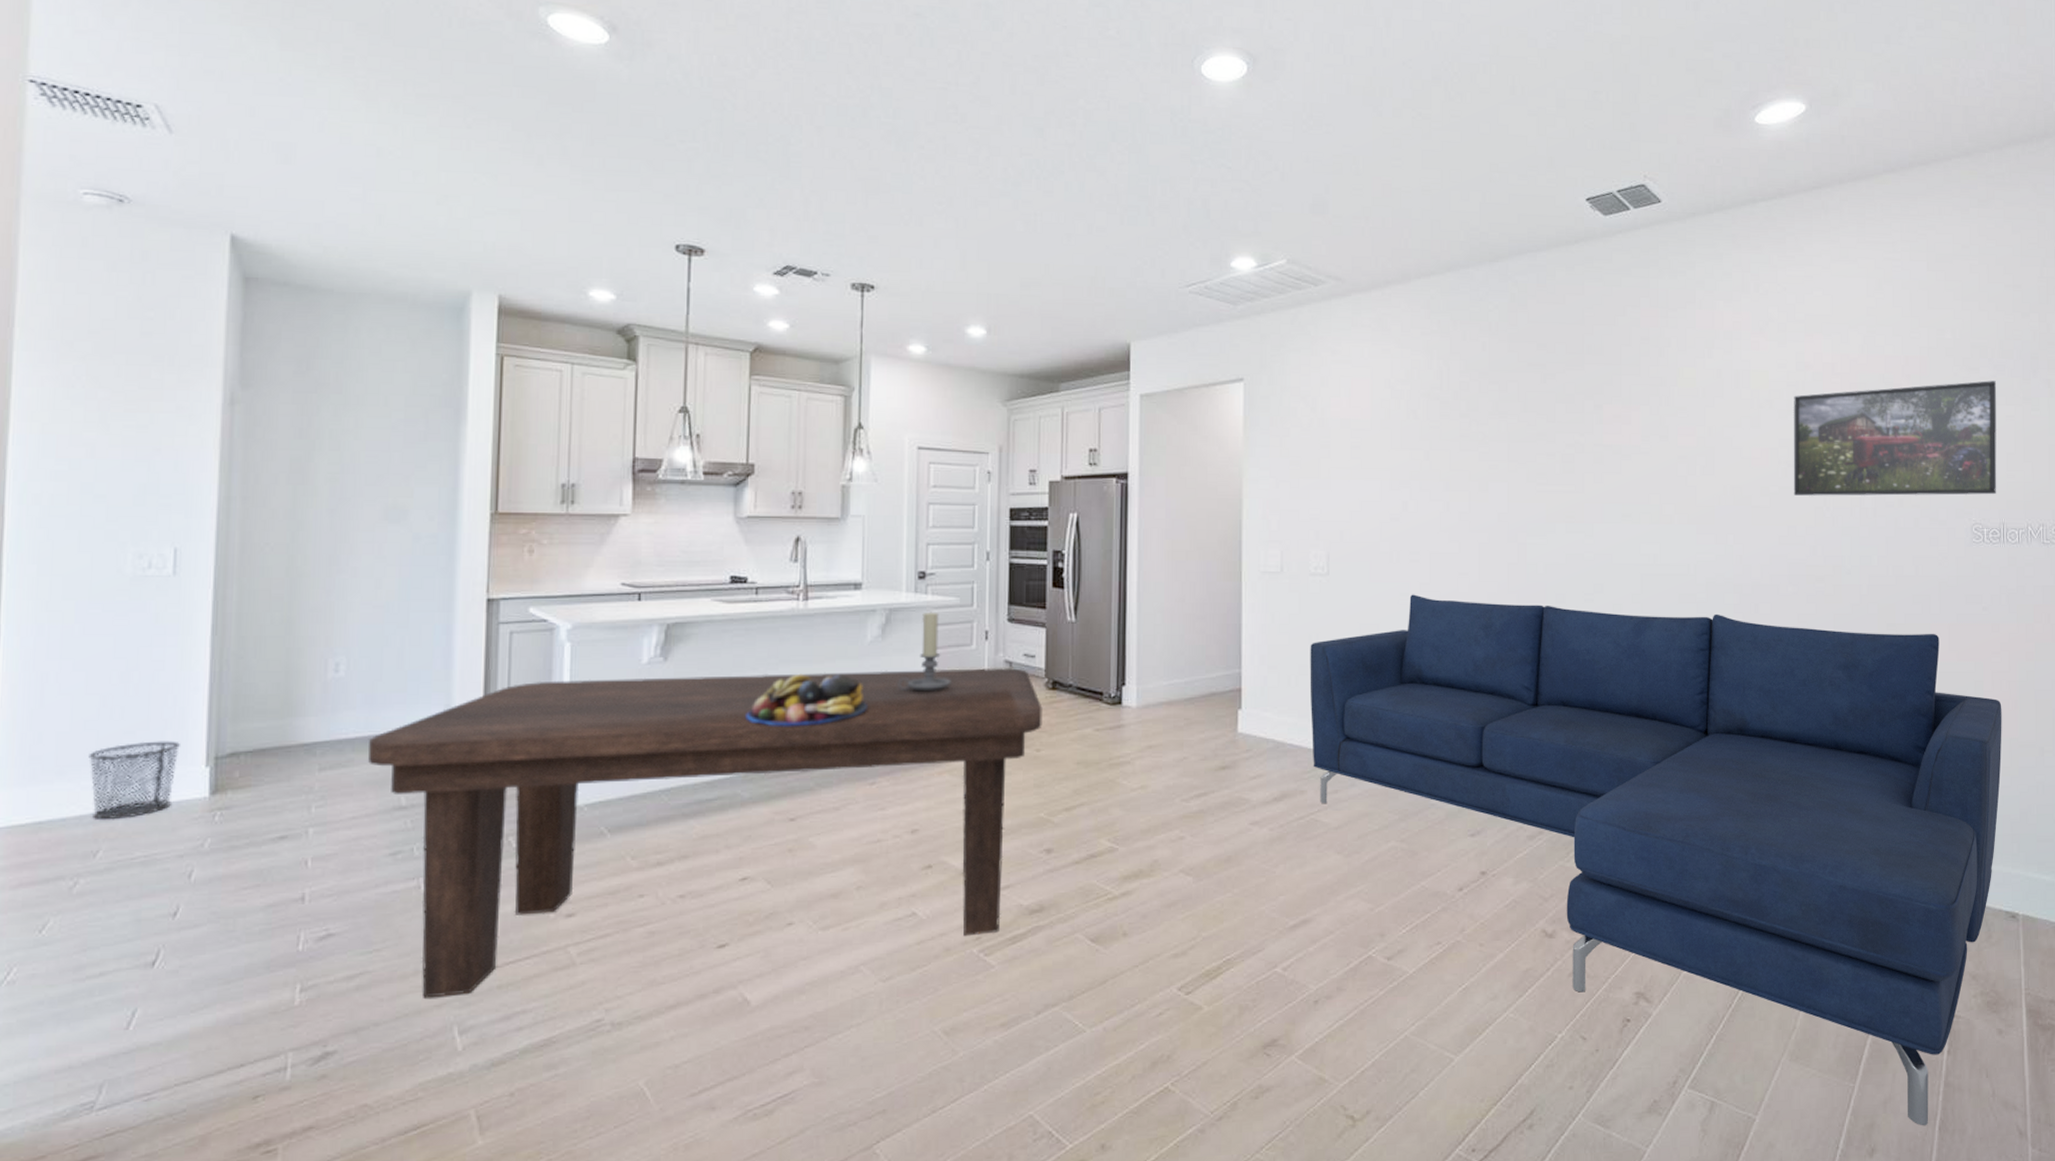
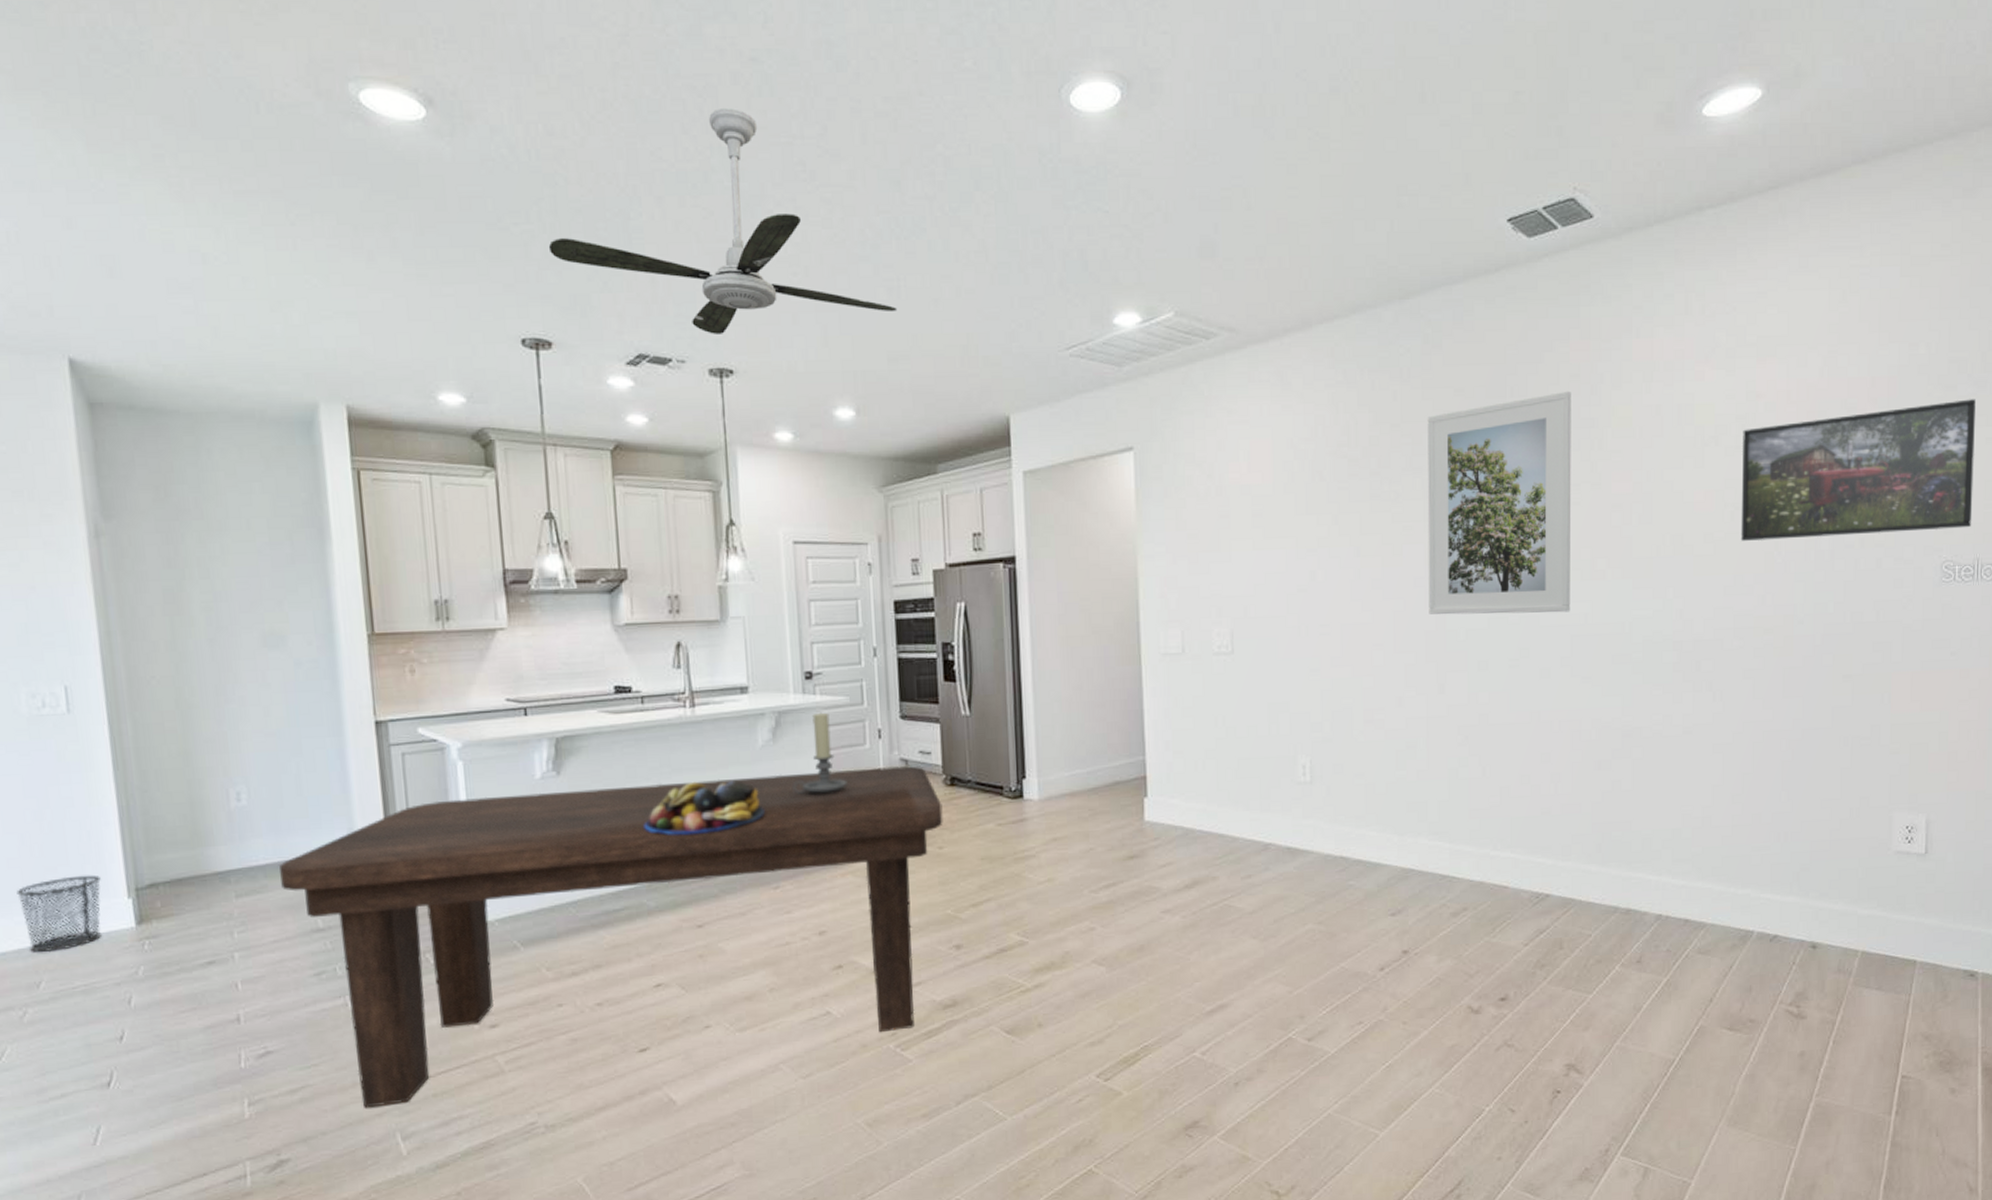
ceiling fan: none [710,54,1033,253] -> present [548,108,898,334]
sofa: present [1309,594,2002,1126] -> none [1216,669,1968,1186]
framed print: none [1511,351,1642,553] -> present [1427,391,1571,615]

